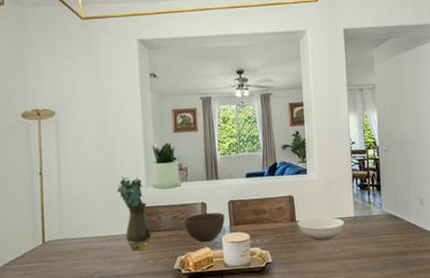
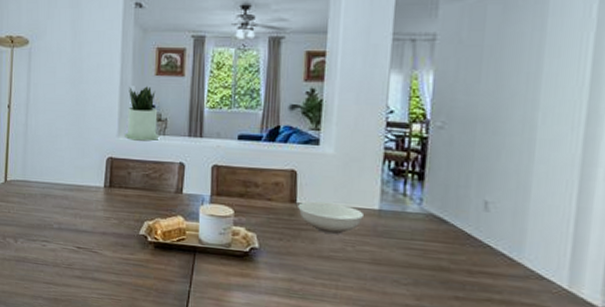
vase: present [116,176,152,251] -> none [85,119,118,207]
bowl: present [184,212,225,243] -> none [157,175,205,211]

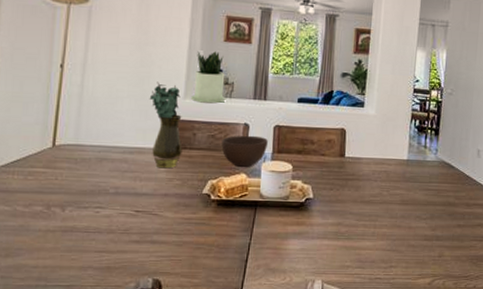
vase: none [85,119,118,207] -> present [149,82,183,169]
bowl: none [157,175,205,211] -> present [221,135,268,168]
bowl: present [298,201,363,235] -> none [346,154,396,182]

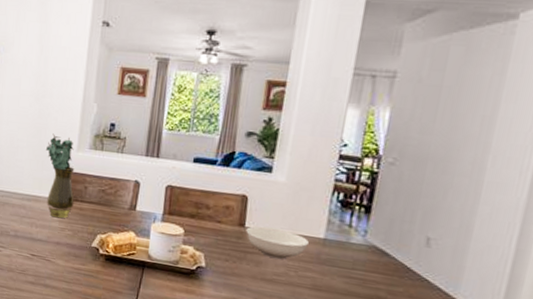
planter: present [190,51,226,104] -> none [83,104,118,159]
bowl: present [221,135,268,168] -> none [111,192,159,227]
bowl: none [346,154,396,182] -> present [246,226,309,260]

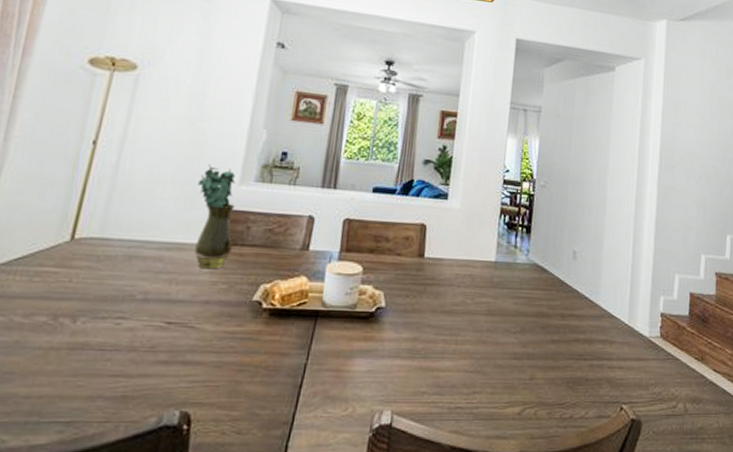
bowl: present [246,226,309,260] -> none [425,255,482,288]

